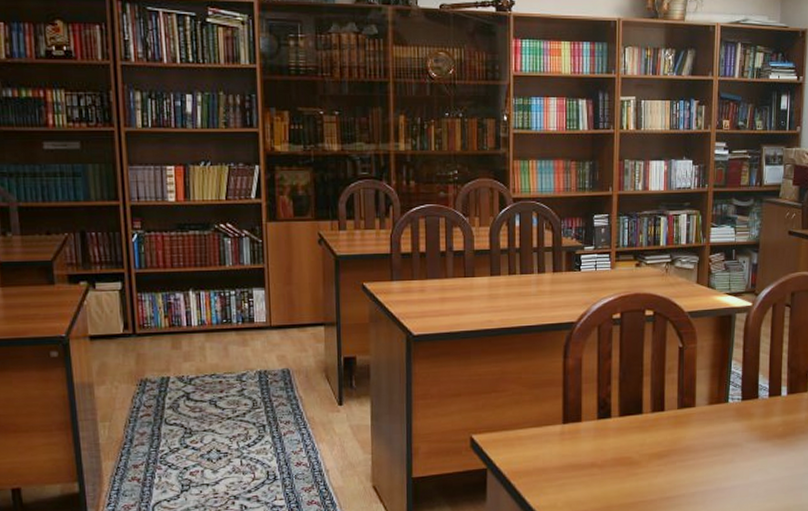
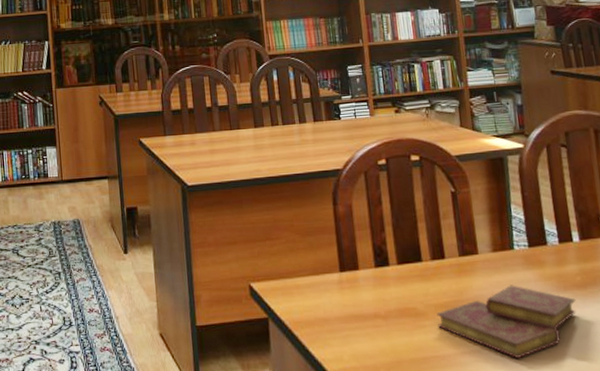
book: none [649,435,775,502] -> present [436,285,576,359]

